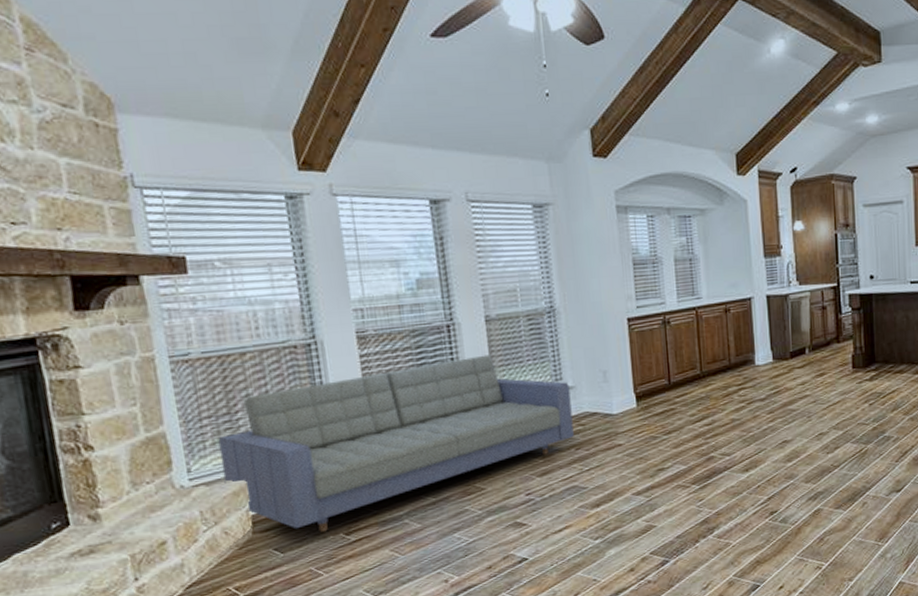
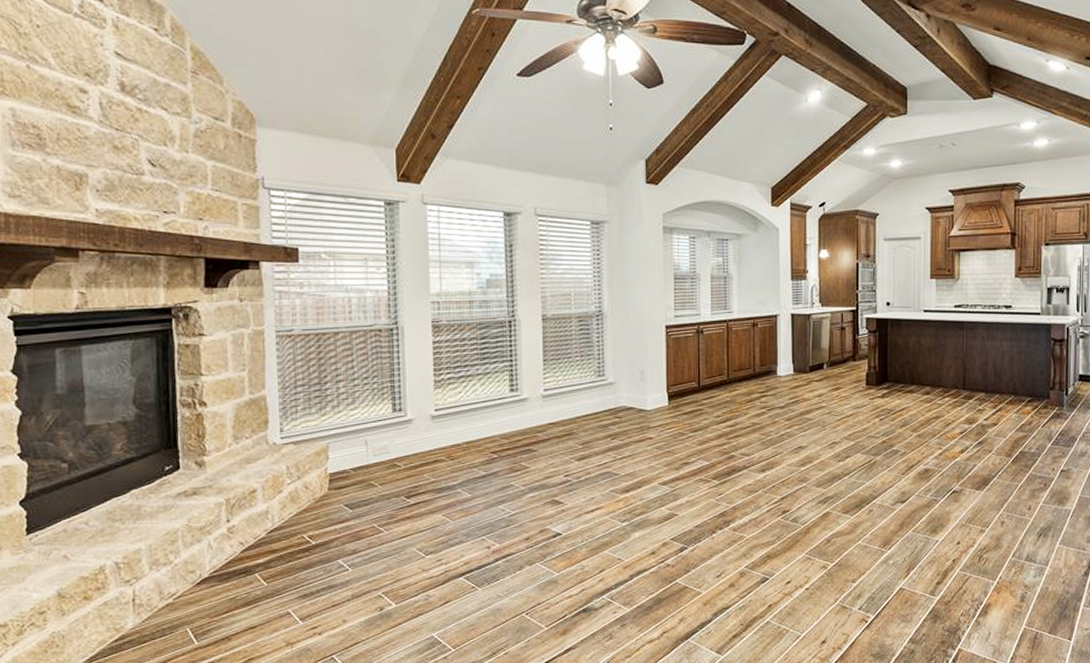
sofa: present [218,354,574,532] -> none [308,349,611,494]

